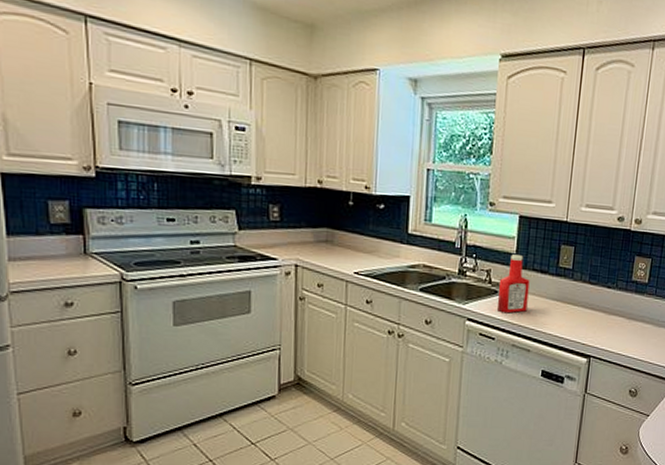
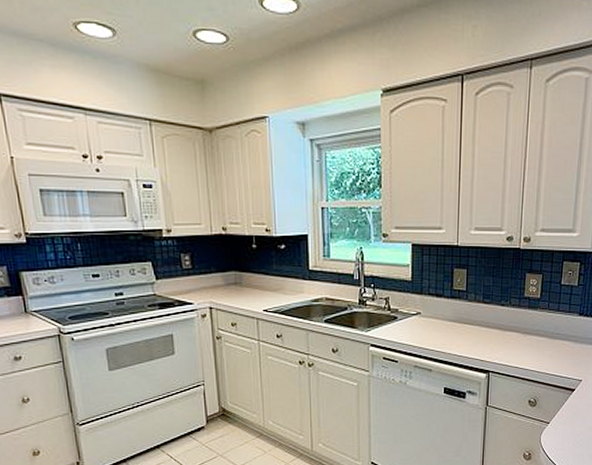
ketchup bottle: present [497,254,530,314] -> none [397,281,426,337]

